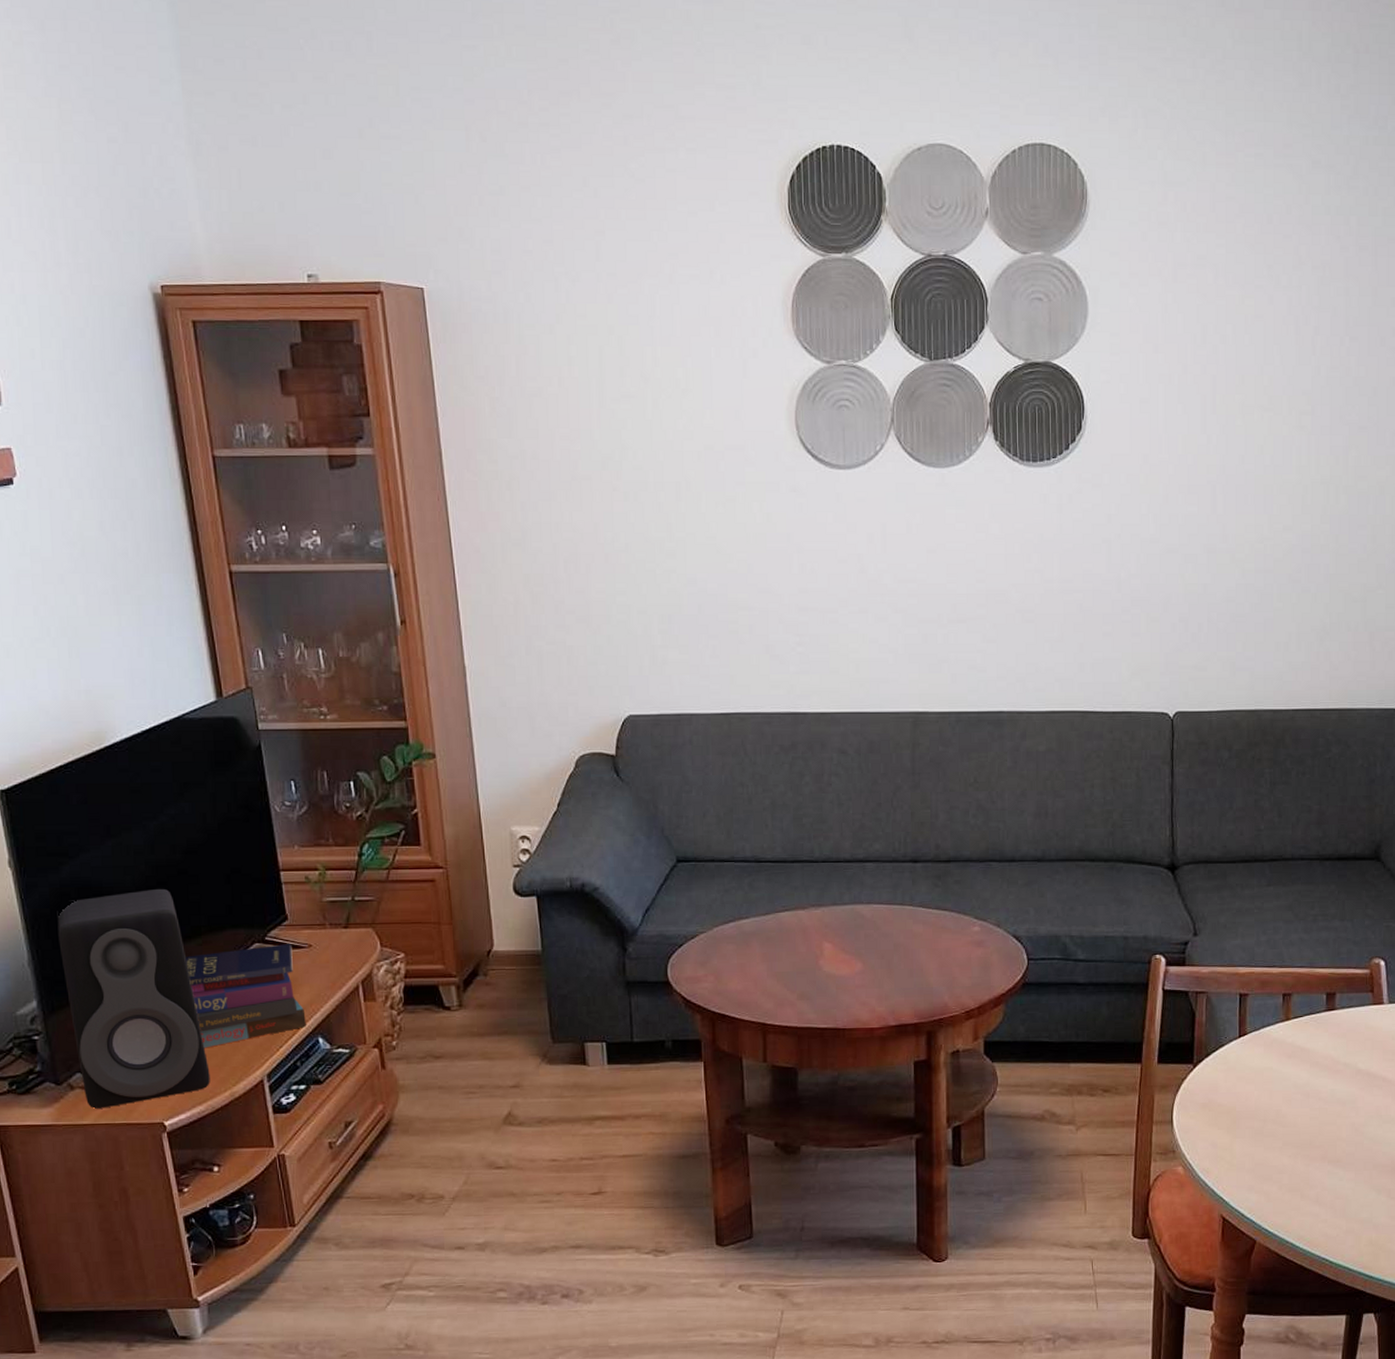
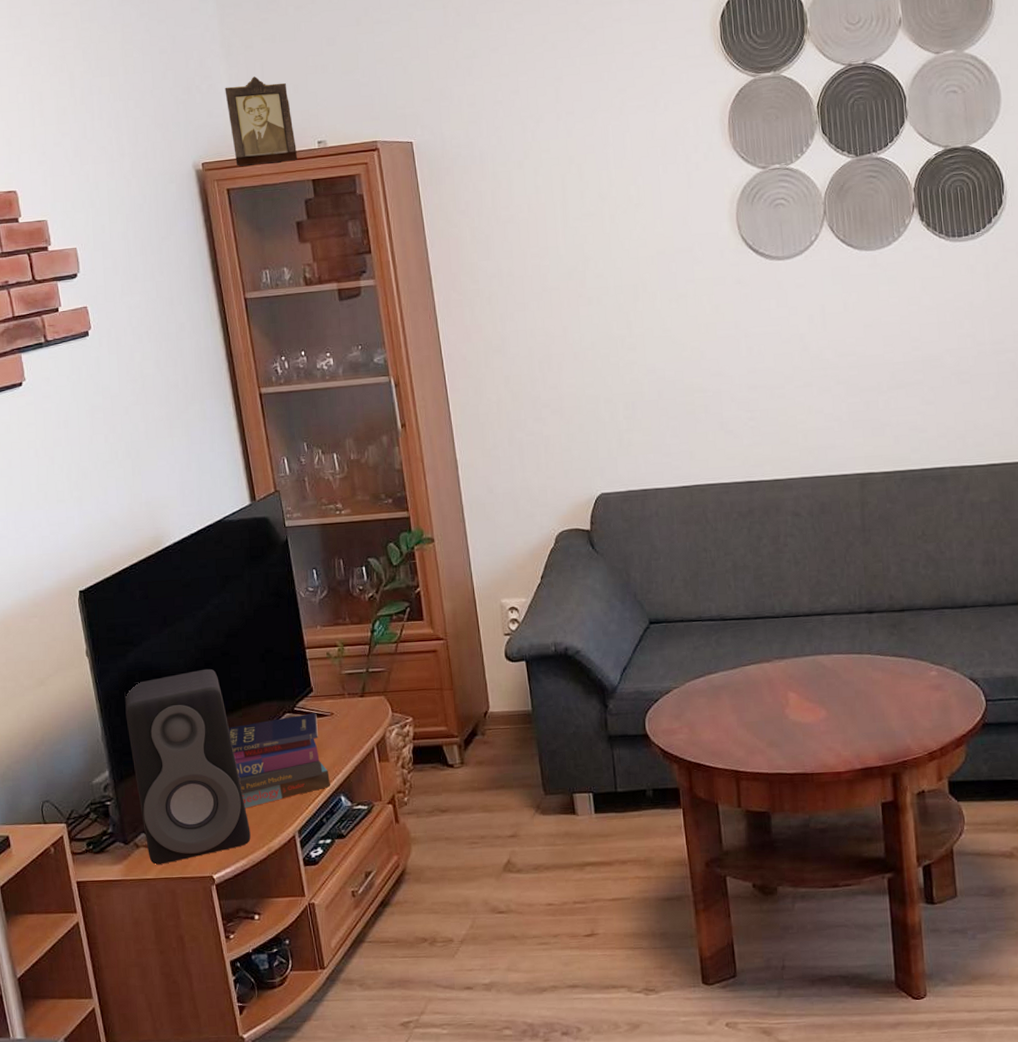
photo frame: none [191,186,281,297] -> present [225,76,297,167]

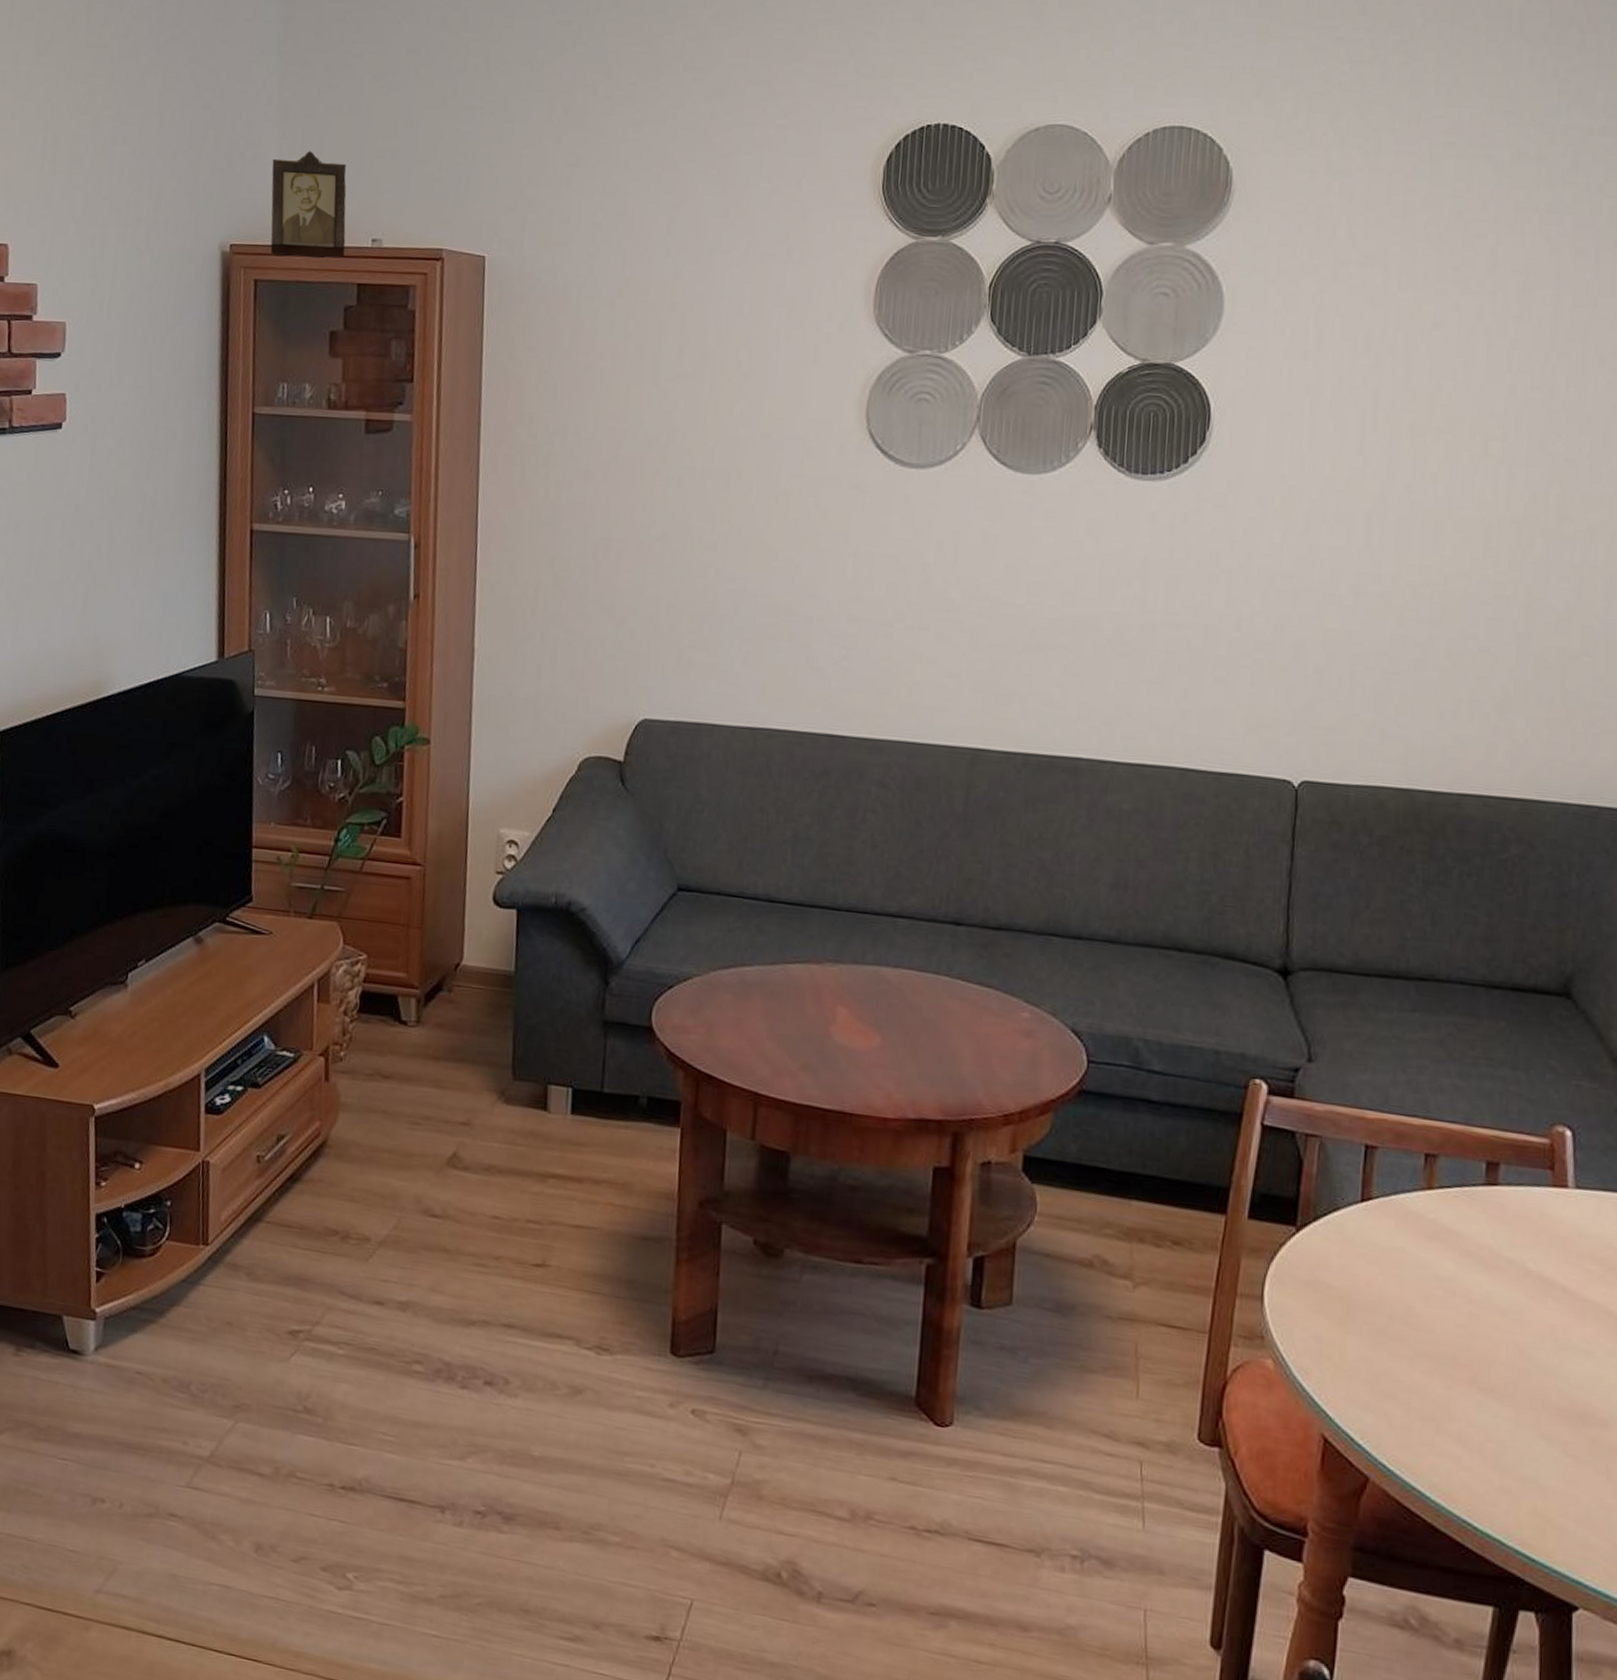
speaker: present [124,668,251,865] -> none [21,851,149,1080]
books: present [229,713,330,809] -> none [143,927,255,1030]

